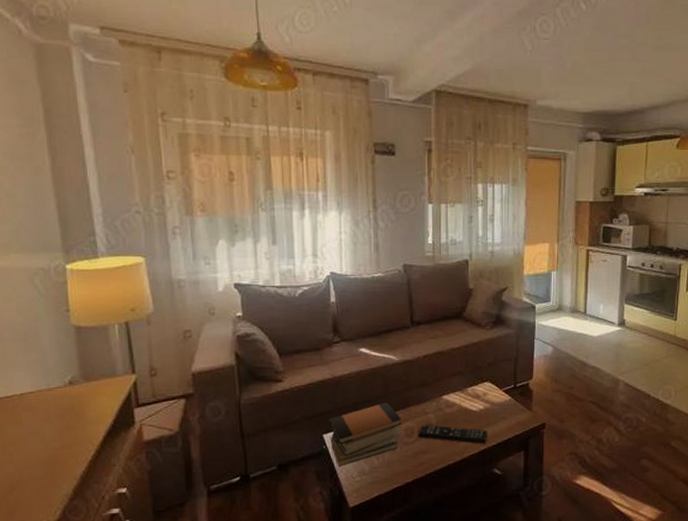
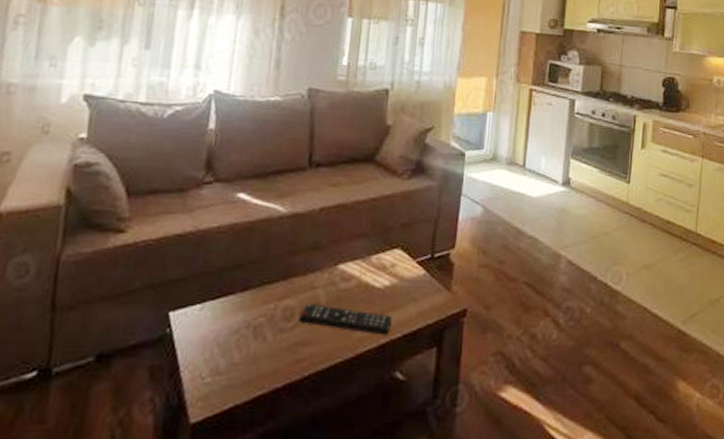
book stack: present [328,402,402,467] -> none [177,269,281,361]

